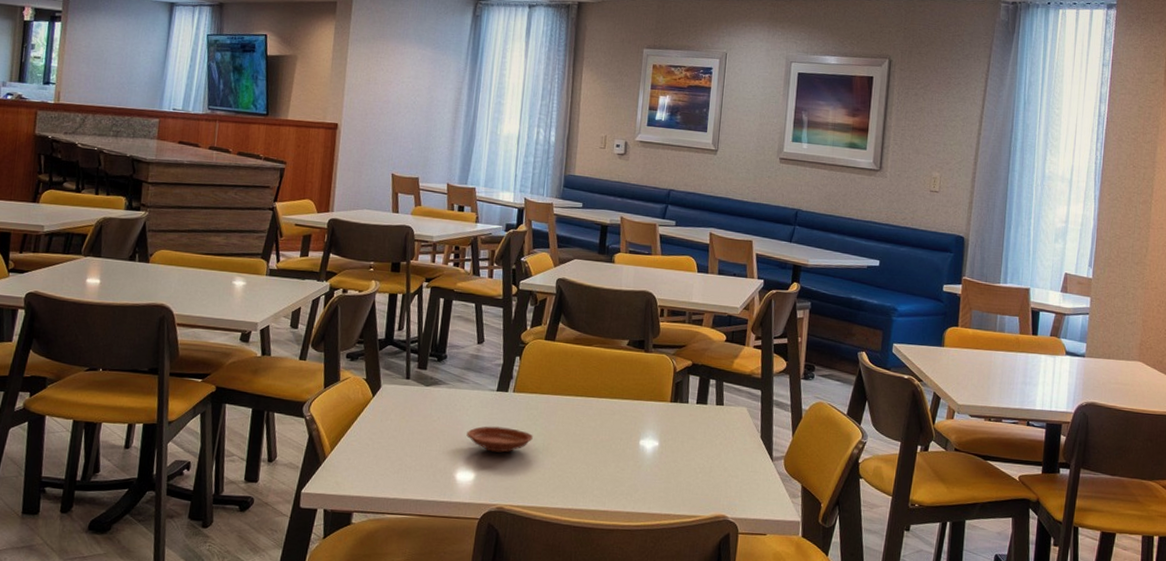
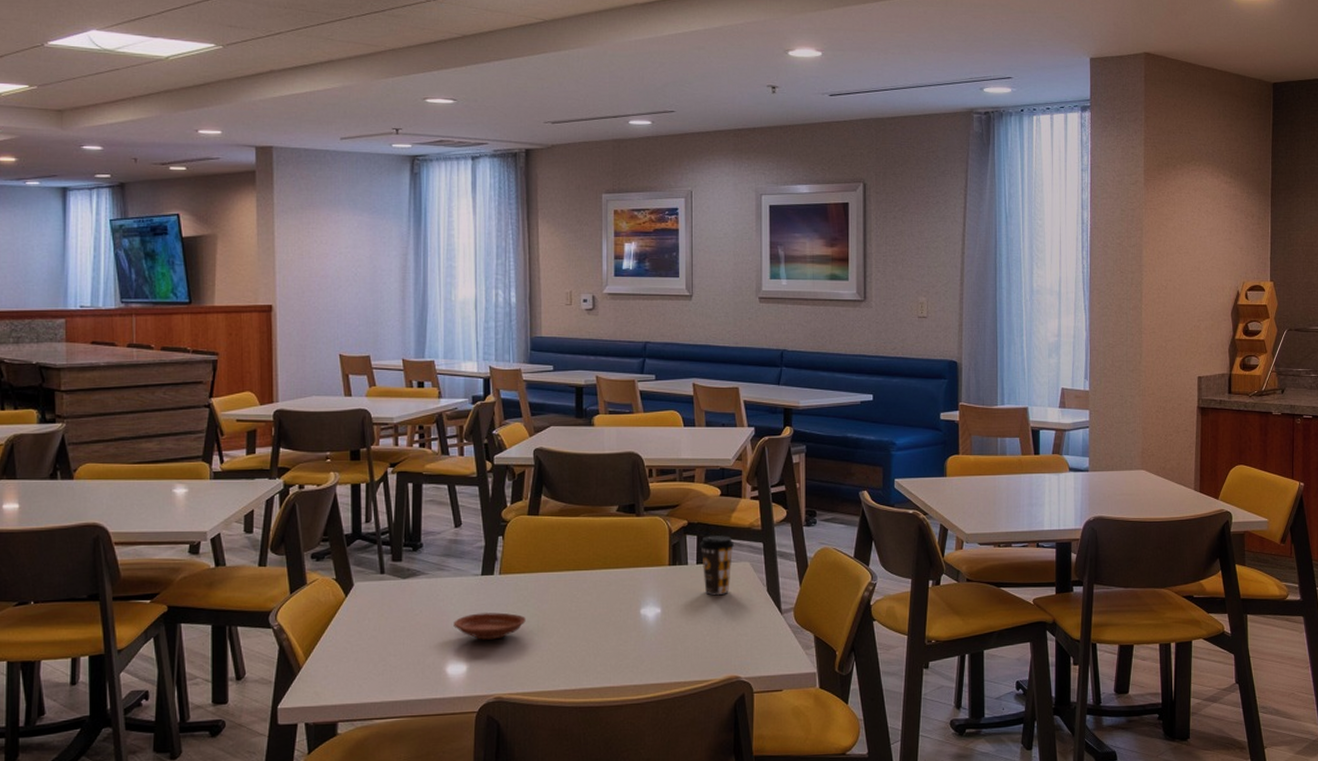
coffee cup: none [700,378,735,436] -> present [699,535,735,595]

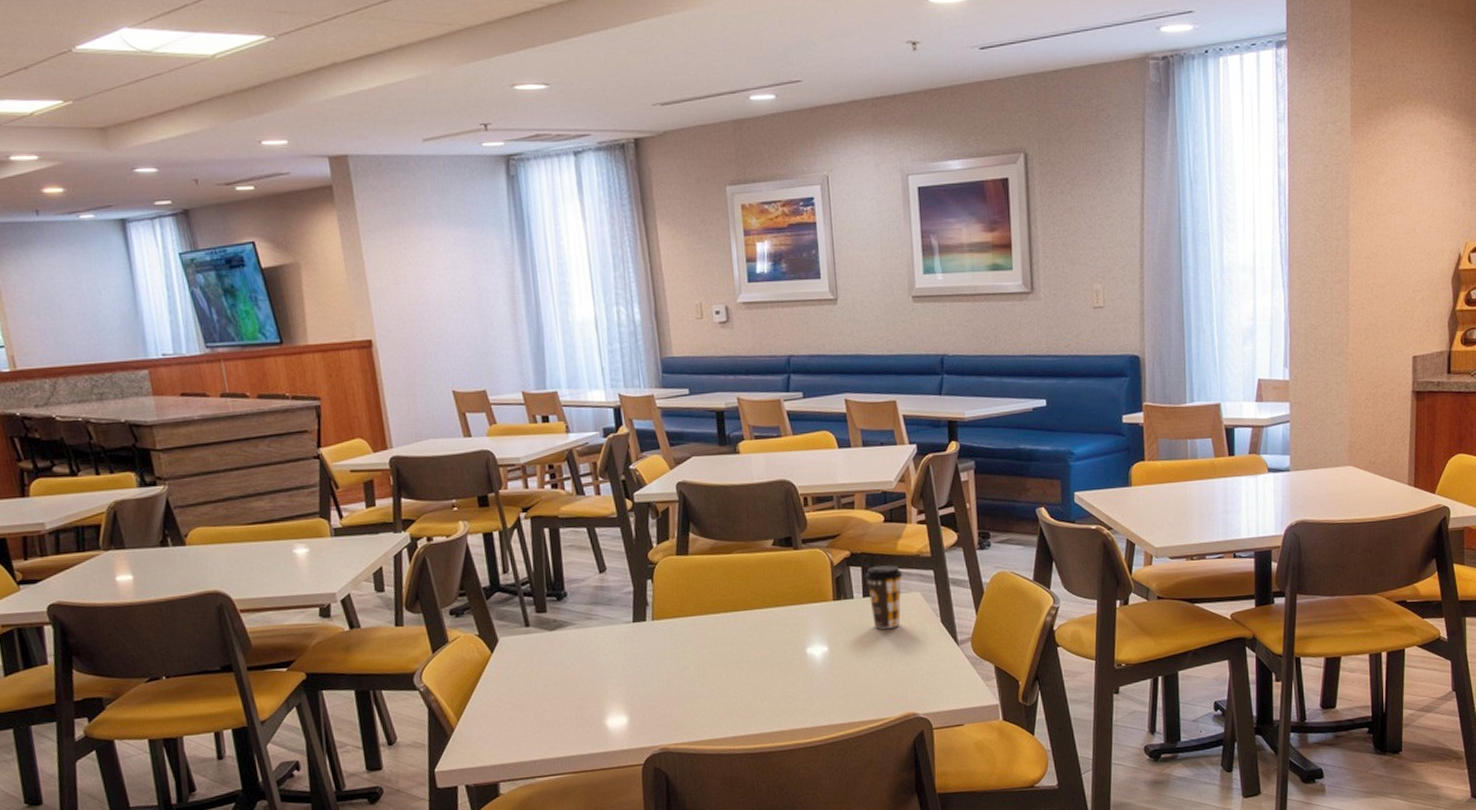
plate: present [453,612,526,640] -> none [608,660,685,690]

